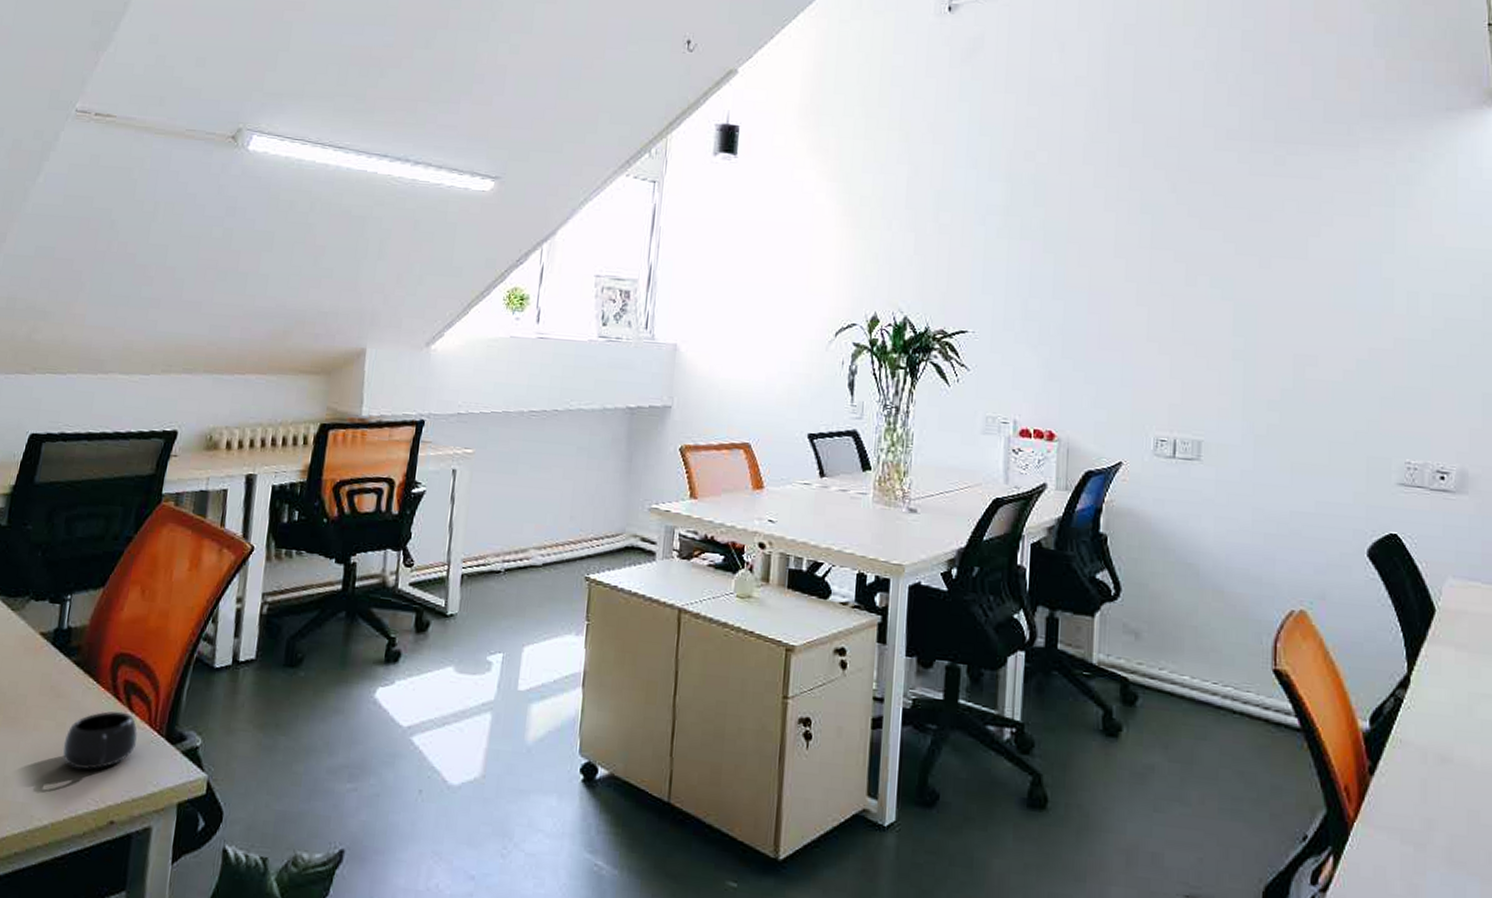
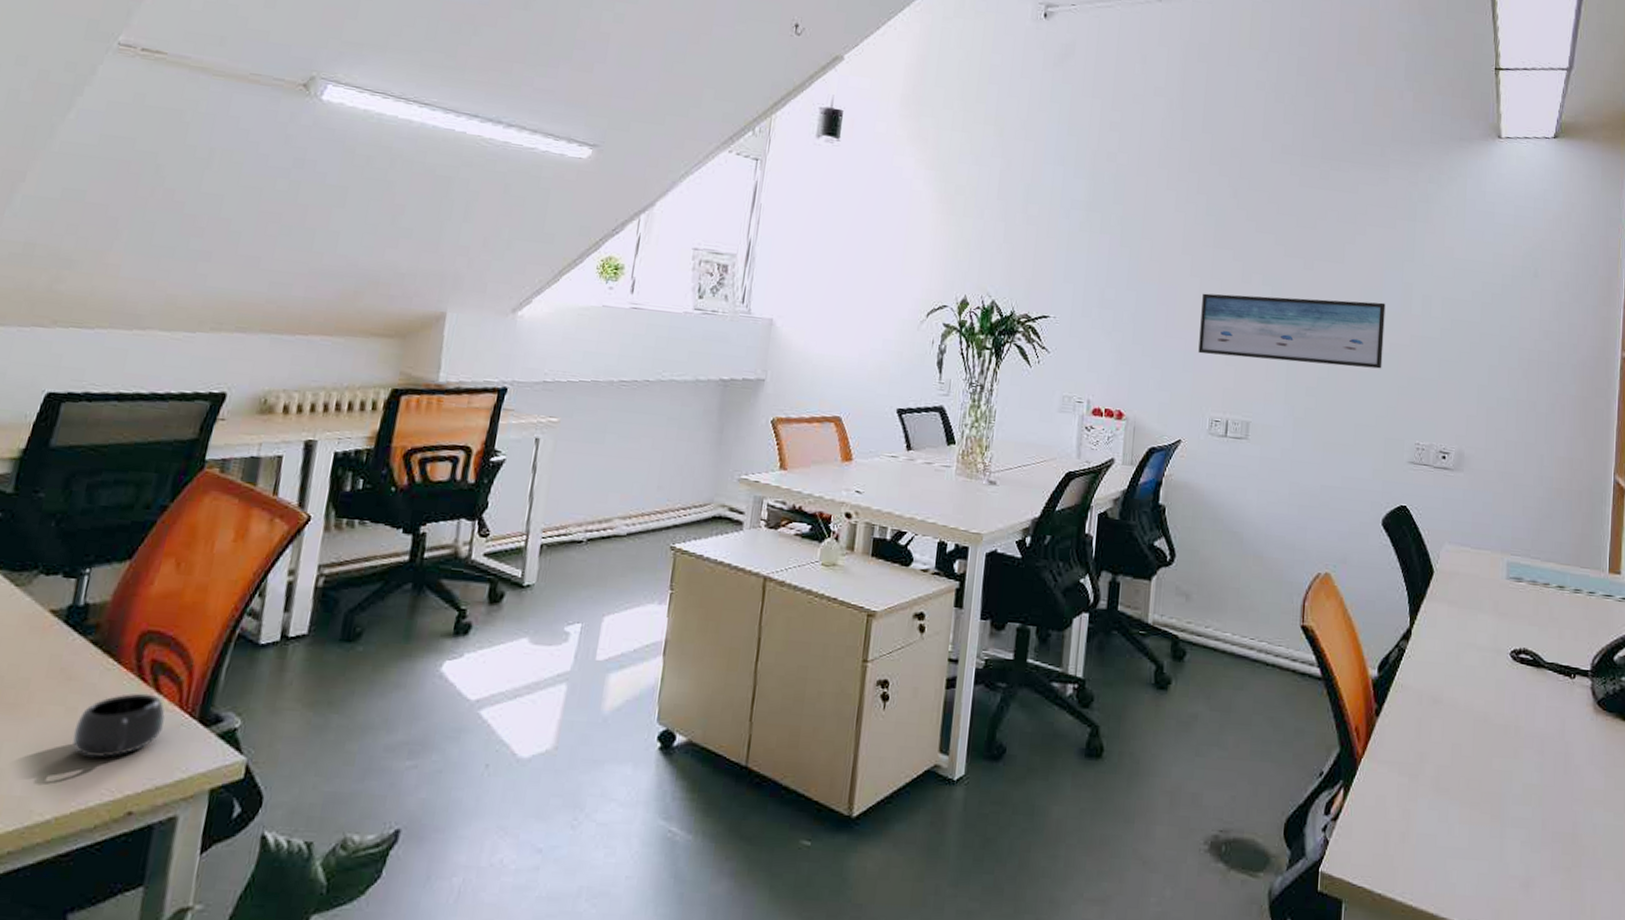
wall art: none [1138,299,1361,378] -> present [1198,293,1386,369]

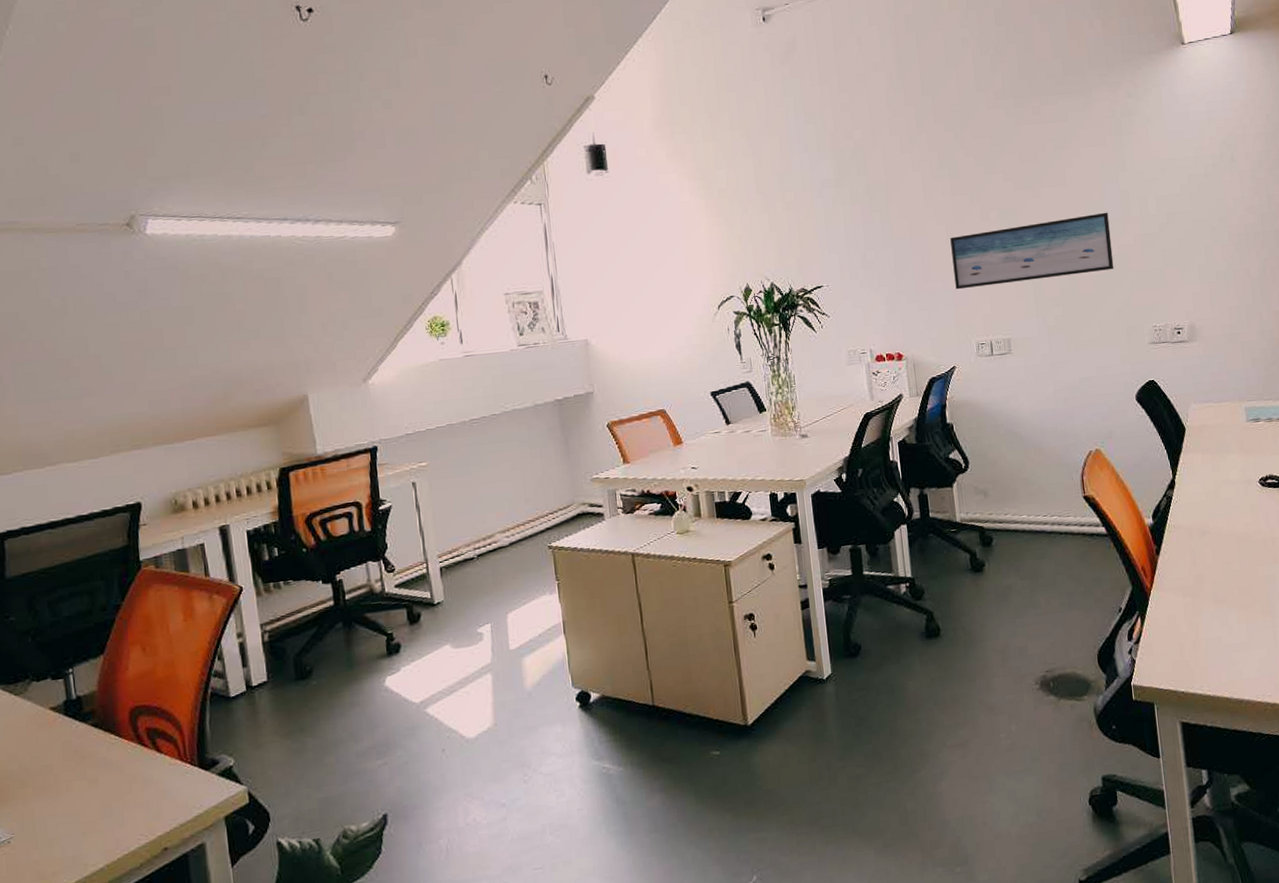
mug: present [72,693,165,758] -> none [100,755,172,814]

